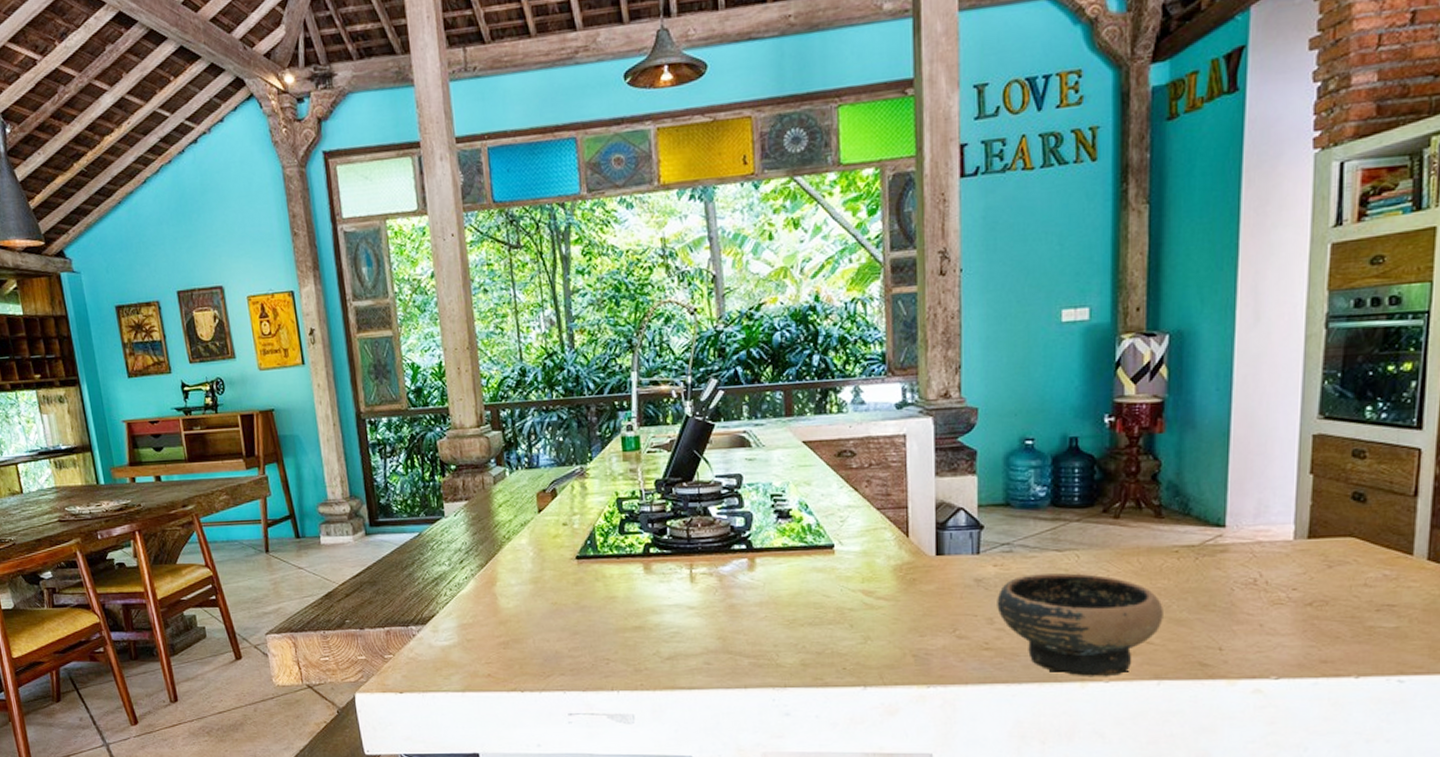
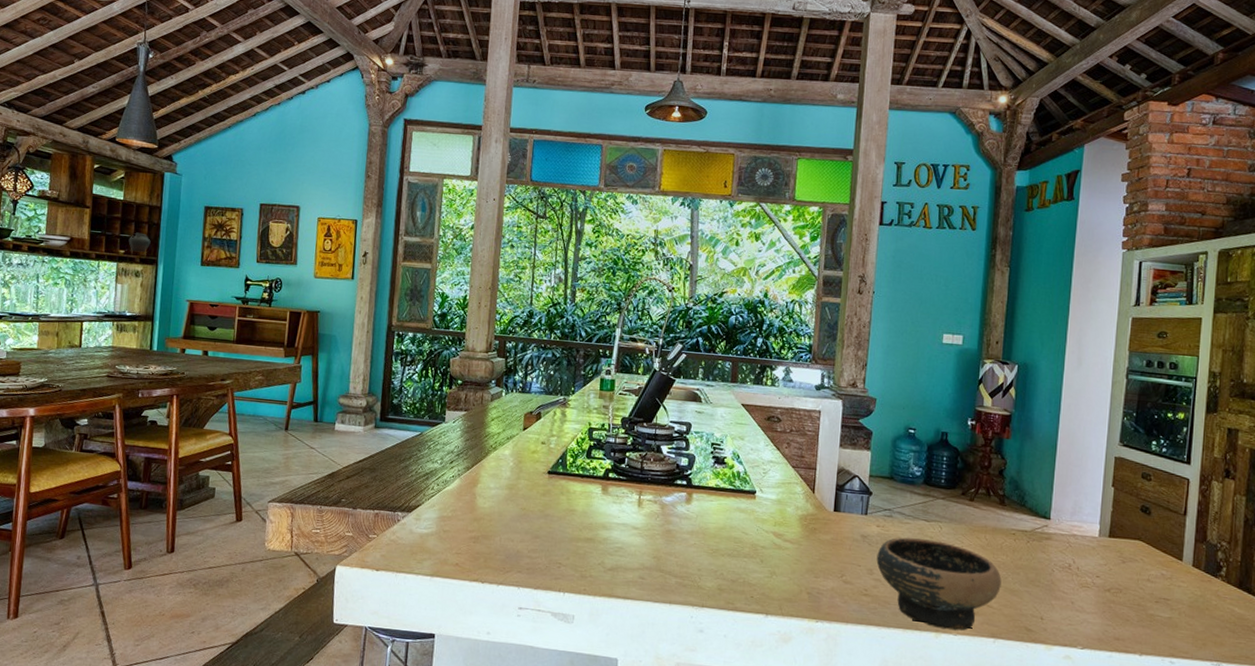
ceramic pot: none [41,350,67,375] -> present [125,232,151,253]

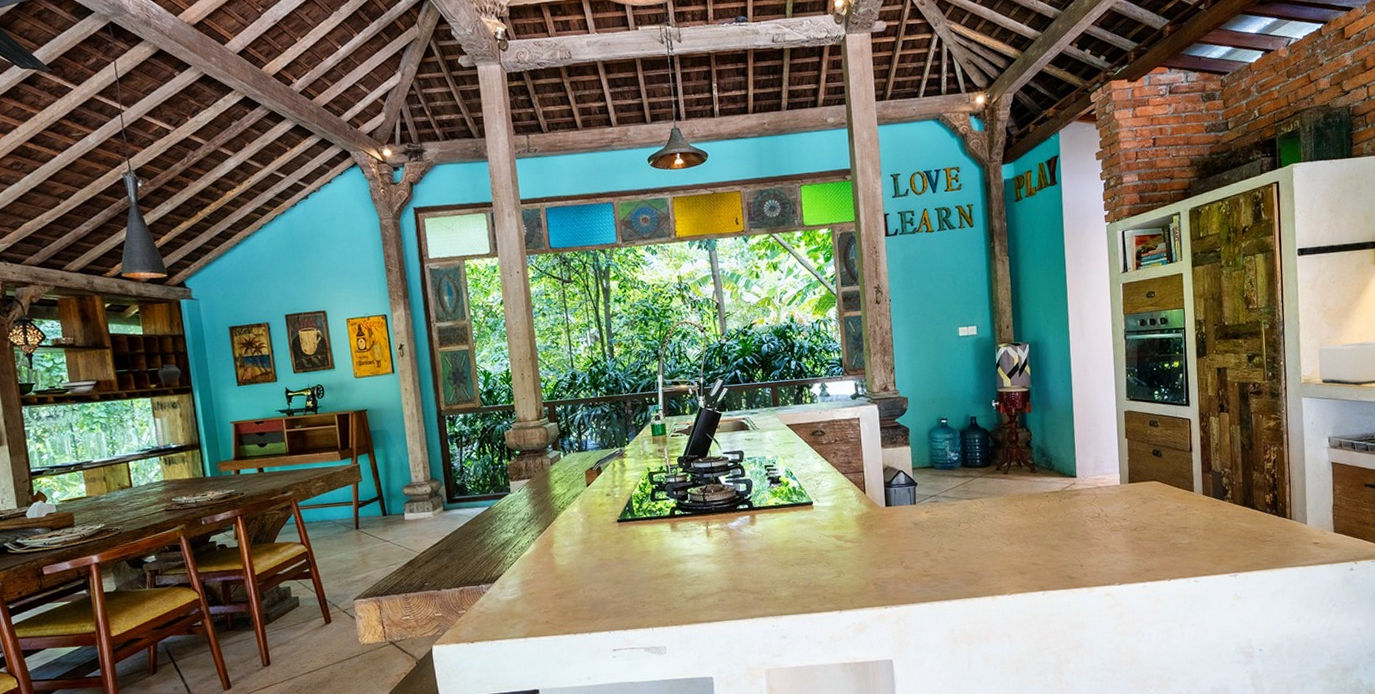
bowl: present [876,537,1002,632] -> none [930,515,1043,593]

